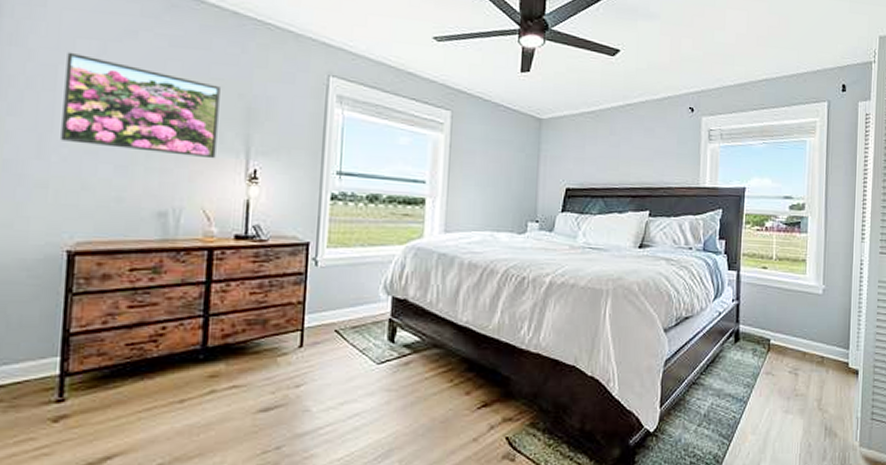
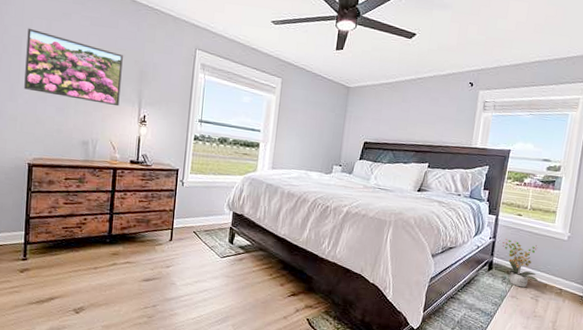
potted plant: none [748,300,795,360] -> present [502,239,538,288]

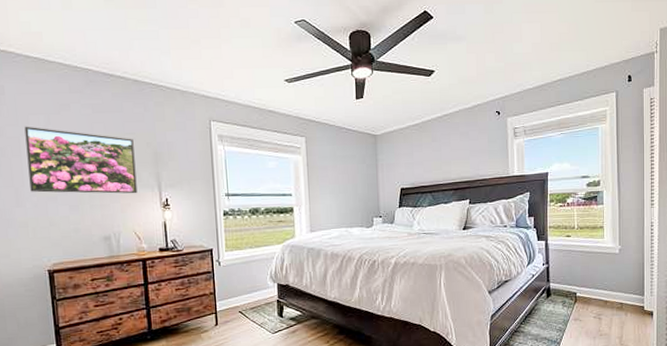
potted plant: present [502,239,538,288] -> none [556,262,597,309]

